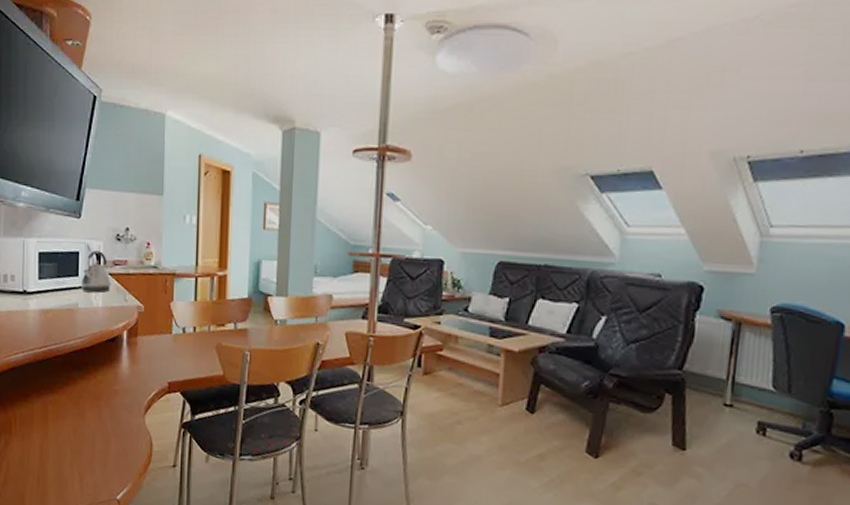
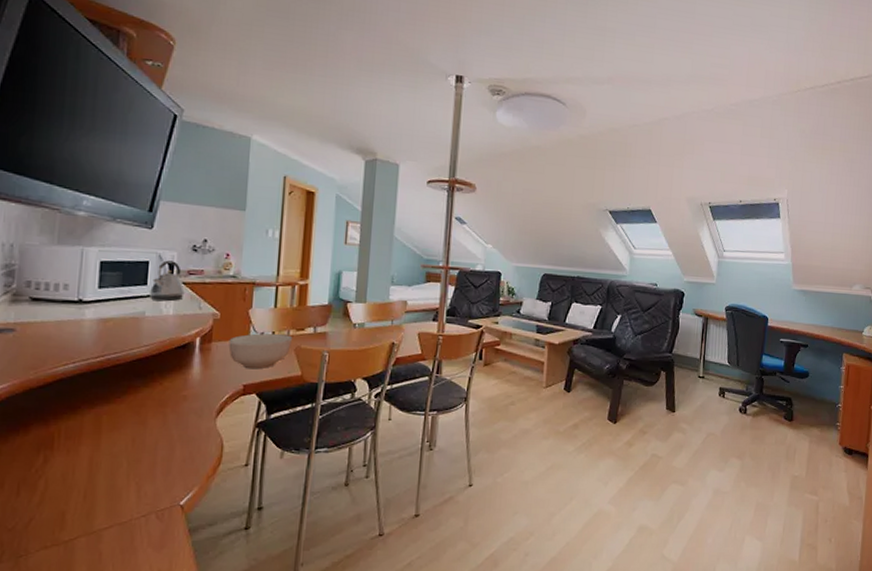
bowl: none [153,328,214,367] -> present [228,333,293,370]

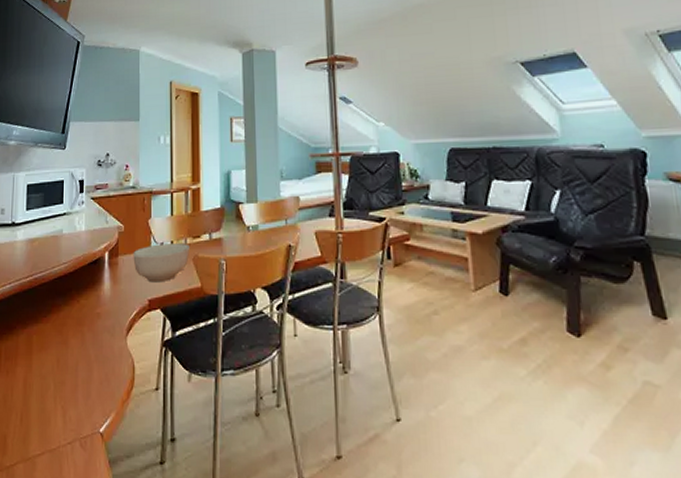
kettle: present [148,260,185,302] -> none [65,177,93,218]

